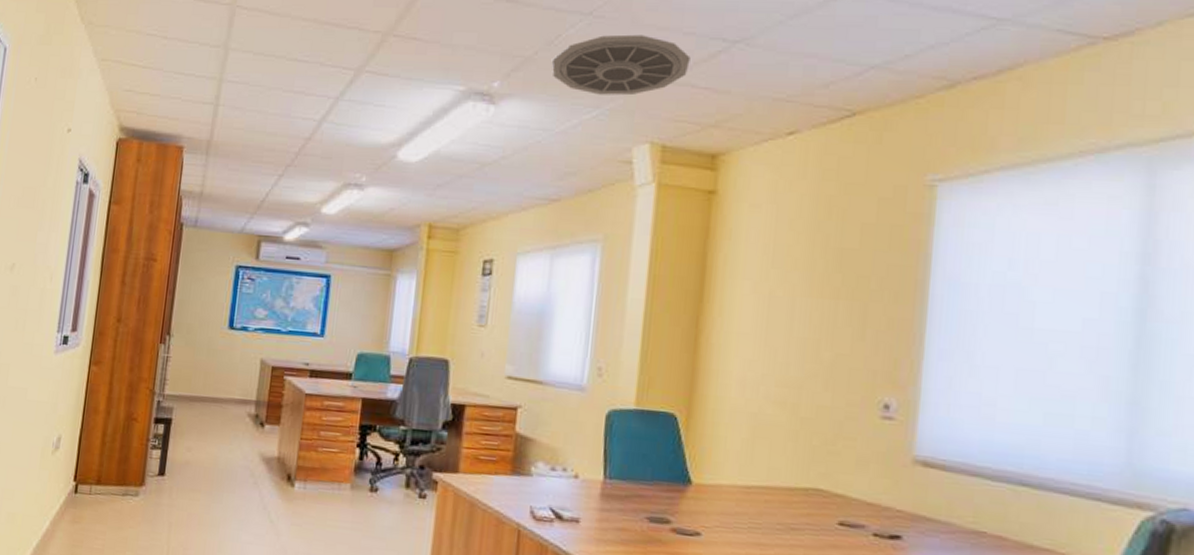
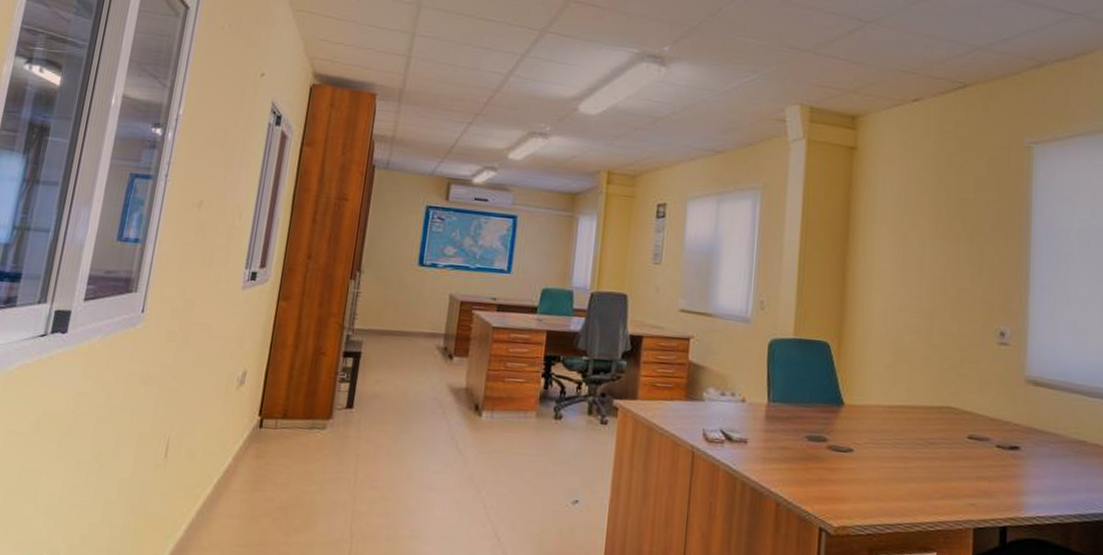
ceiling vent: present [551,34,691,96] -> none [714,11,832,63]

